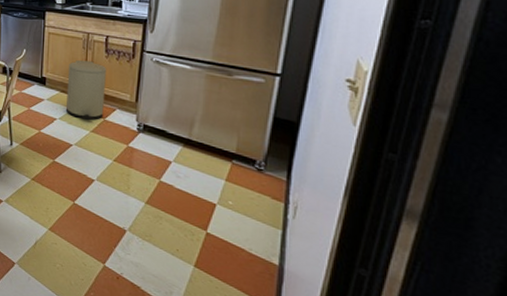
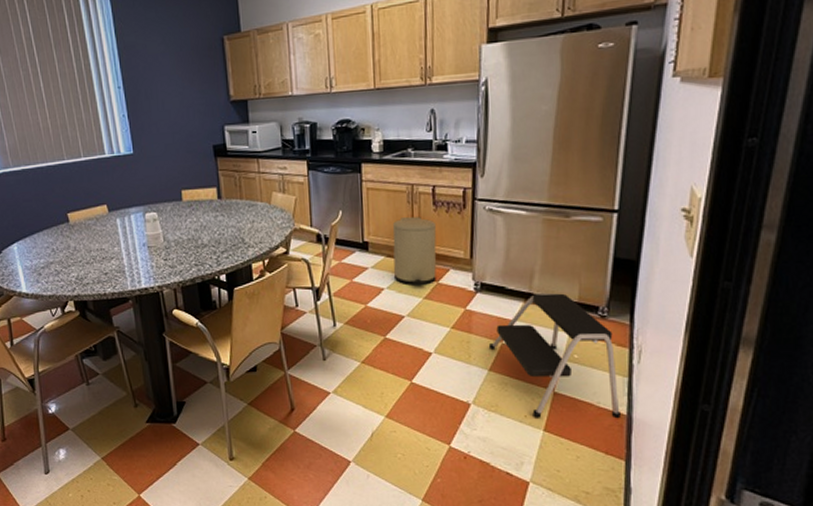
step stool: none [146,141,274,268] -> present [488,293,622,419]

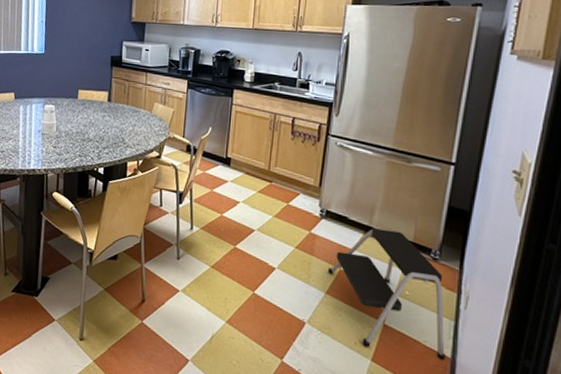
pedal bin: present [392,217,437,286] -> none [250,141,293,205]

